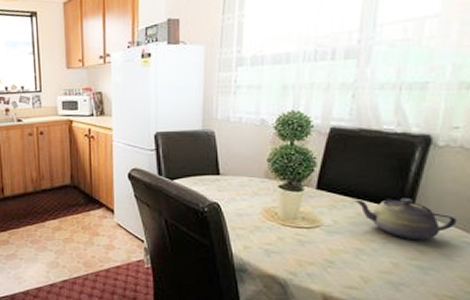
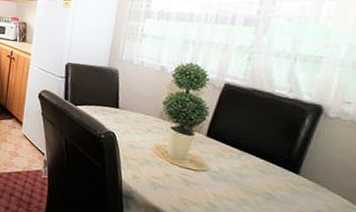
teapot: present [355,197,457,241] -> none [242,152,344,204]

